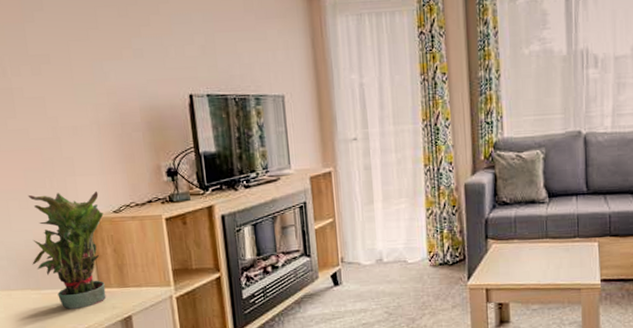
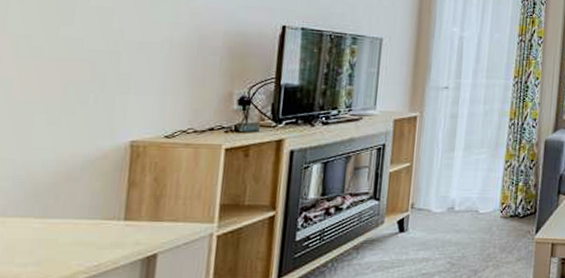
potted plant: present [28,191,106,309] -> none [45,109,152,243]

